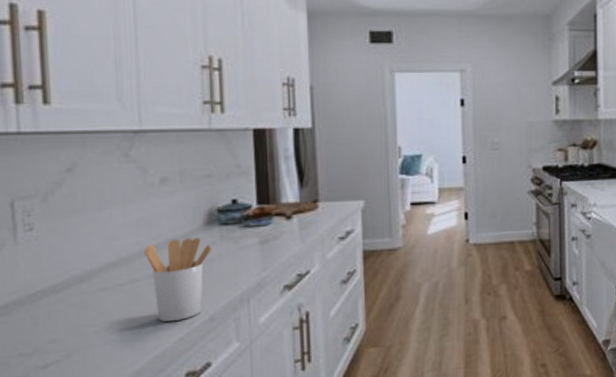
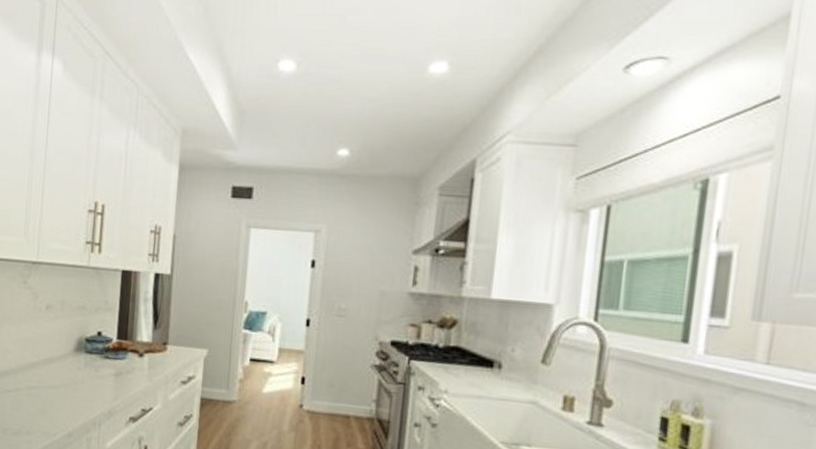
utensil holder: present [145,237,212,322] -> none [28,360,78,431]

